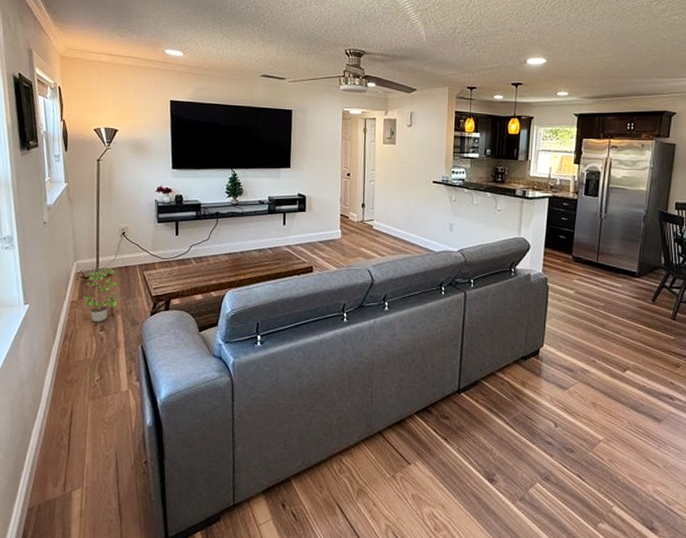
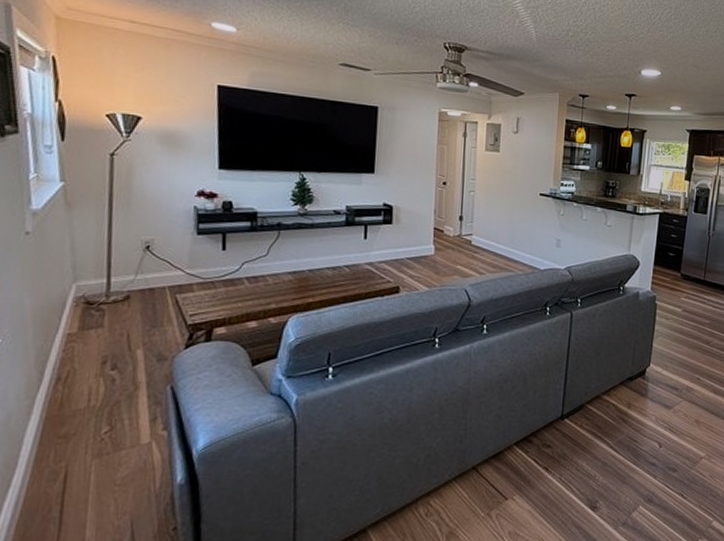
potted plant: present [83,268,123,323] -> none [85,290,146,360]

